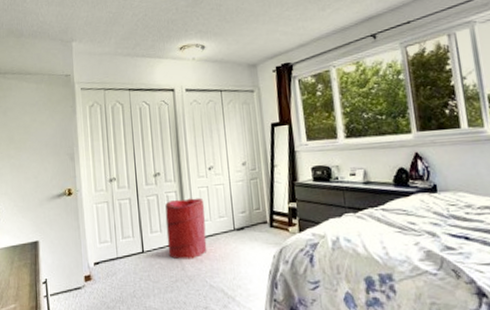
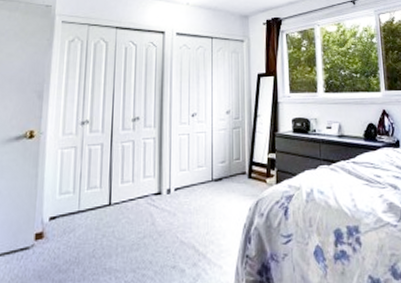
laundry hamper: present [165,198,207,260] -> none [138,145,184,213]

